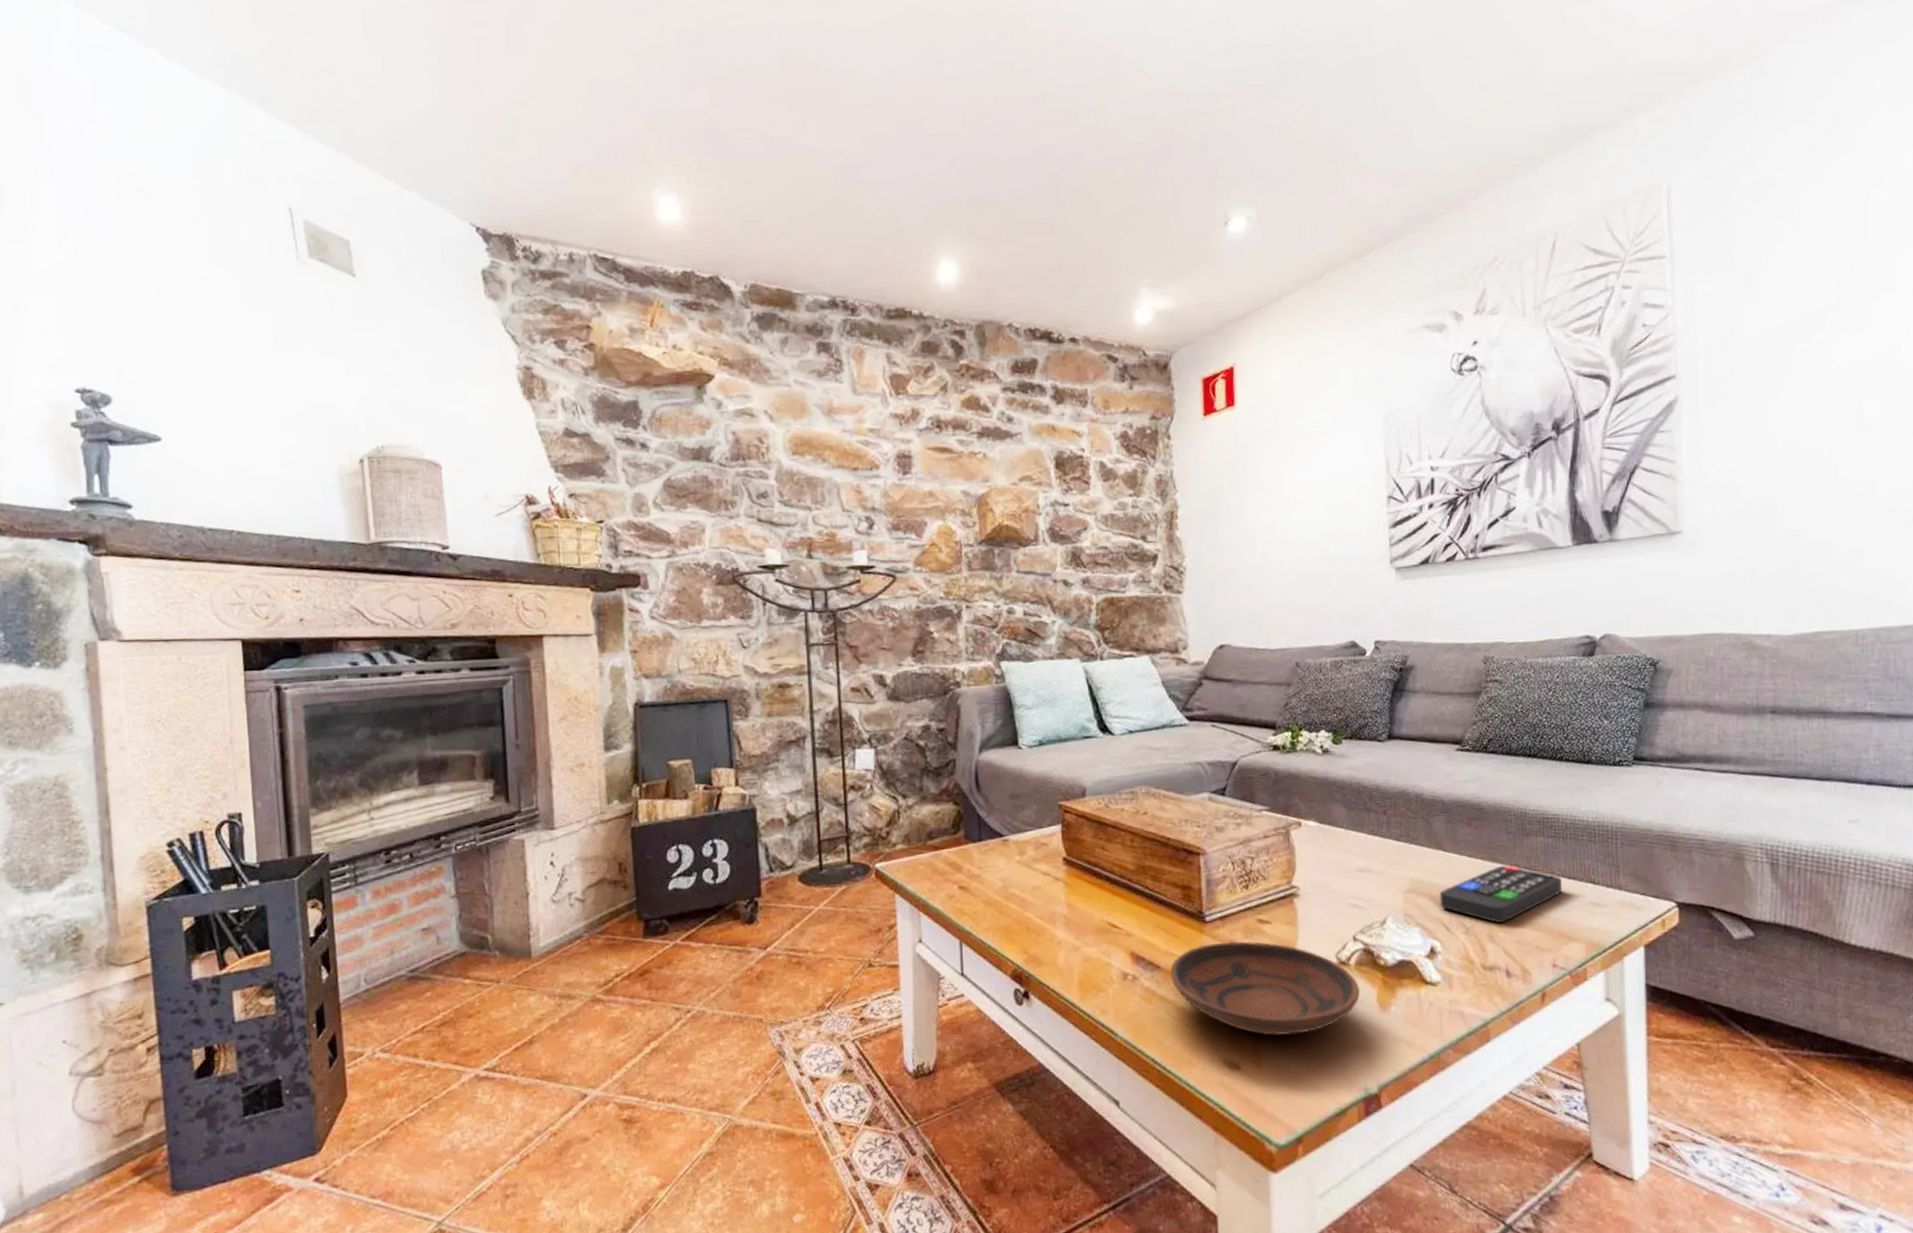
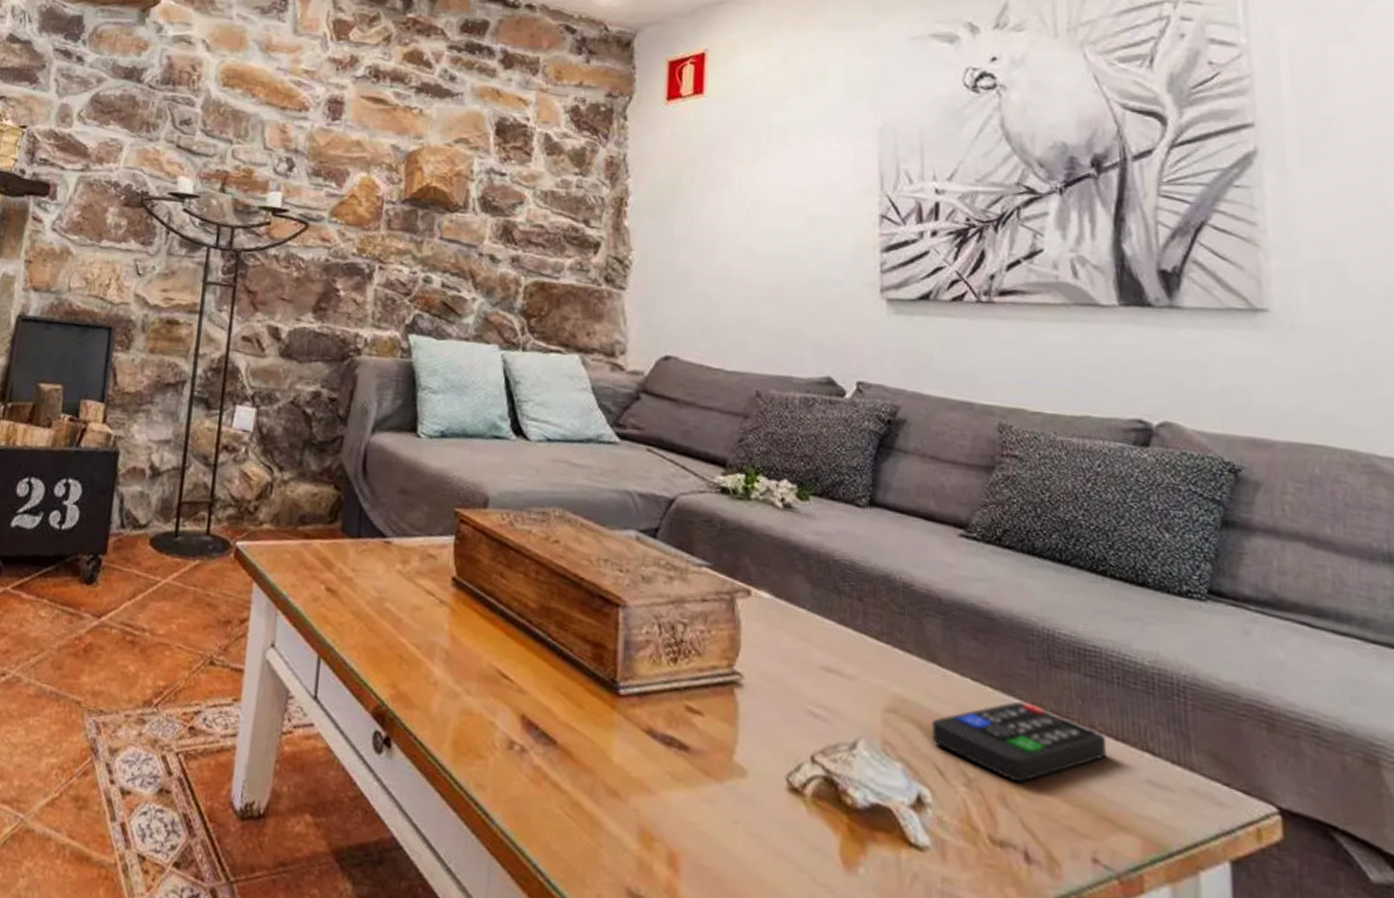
bowl: present [1171,941,1361,1036] -> none [568,724,817,878]

